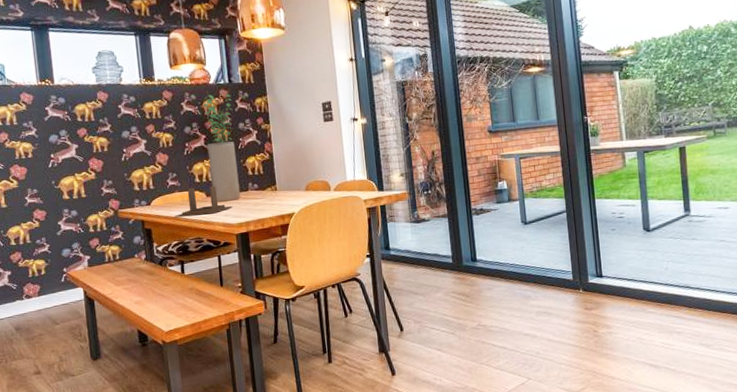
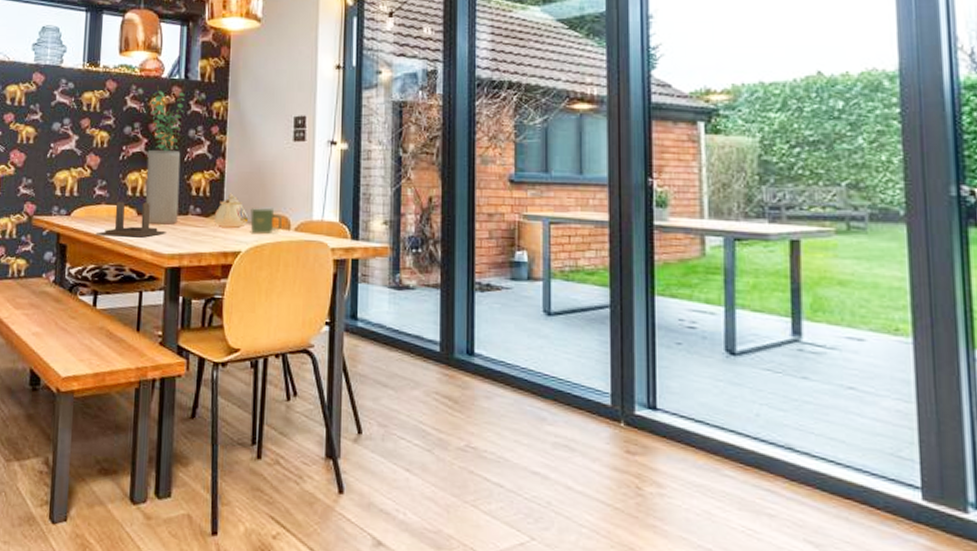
teapot: none [269,168,297,197] -> present [213,193,249,229]
mug: none [297,176,324,198] -> present [250,208,282,235]

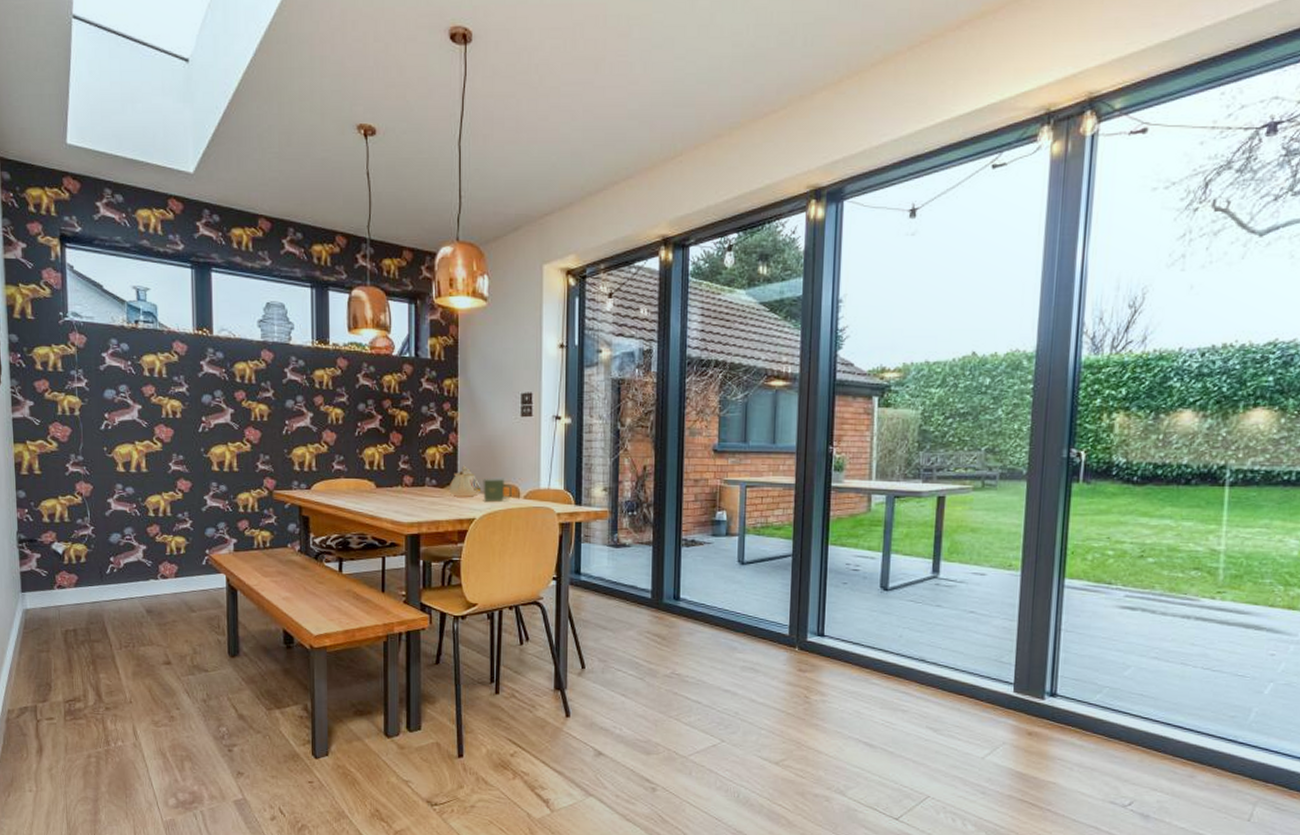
napkin holder: present [95,201,166,238] -> none [336,475,405,508]
vase: present [145,85,185,226] -> none [382,363,416,497]

